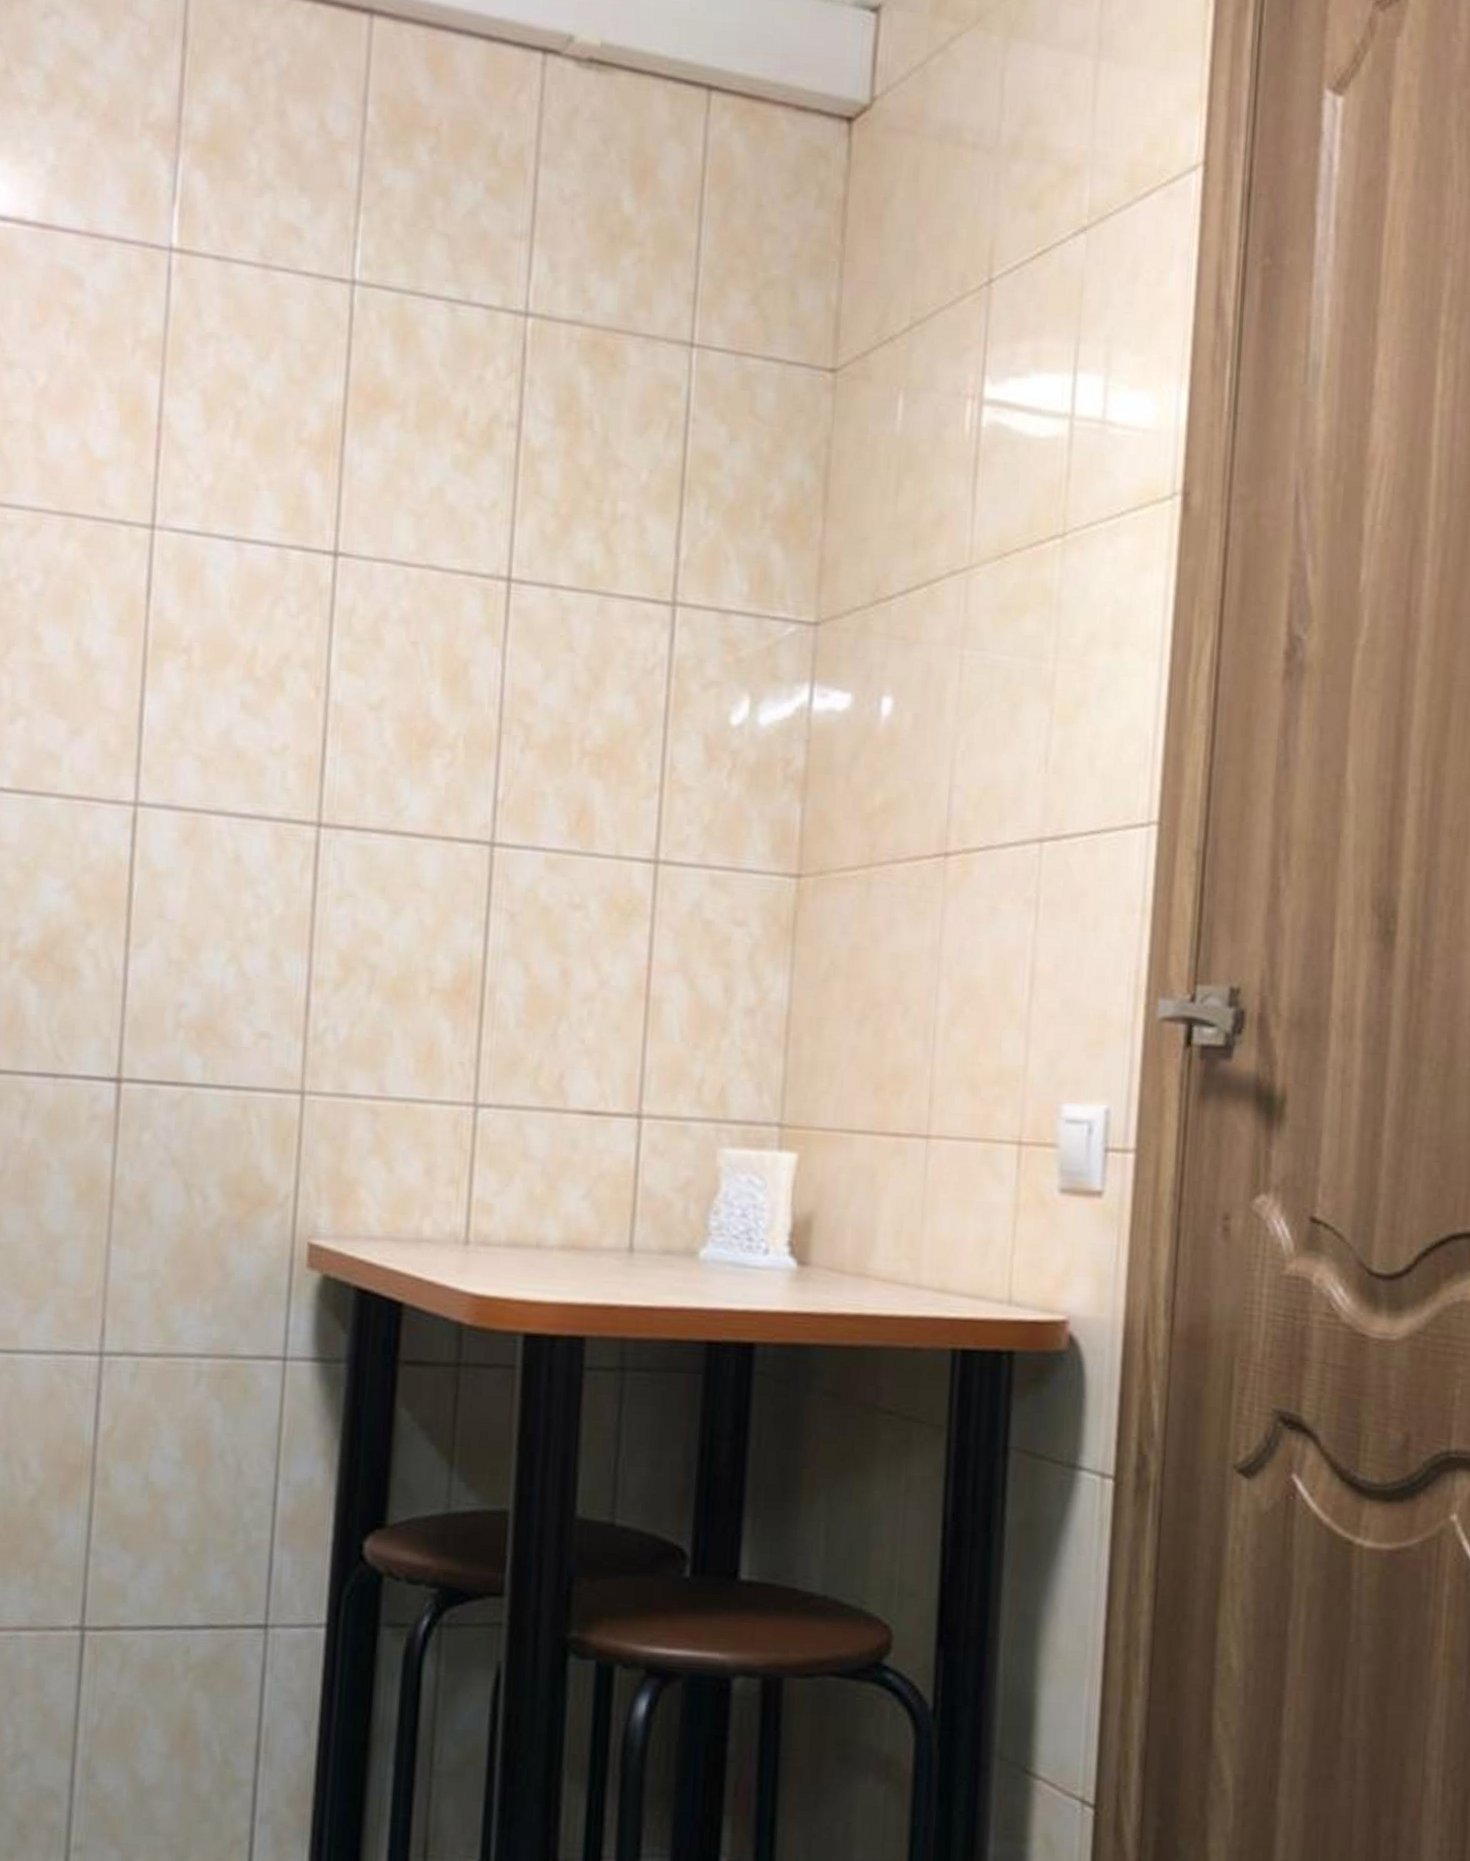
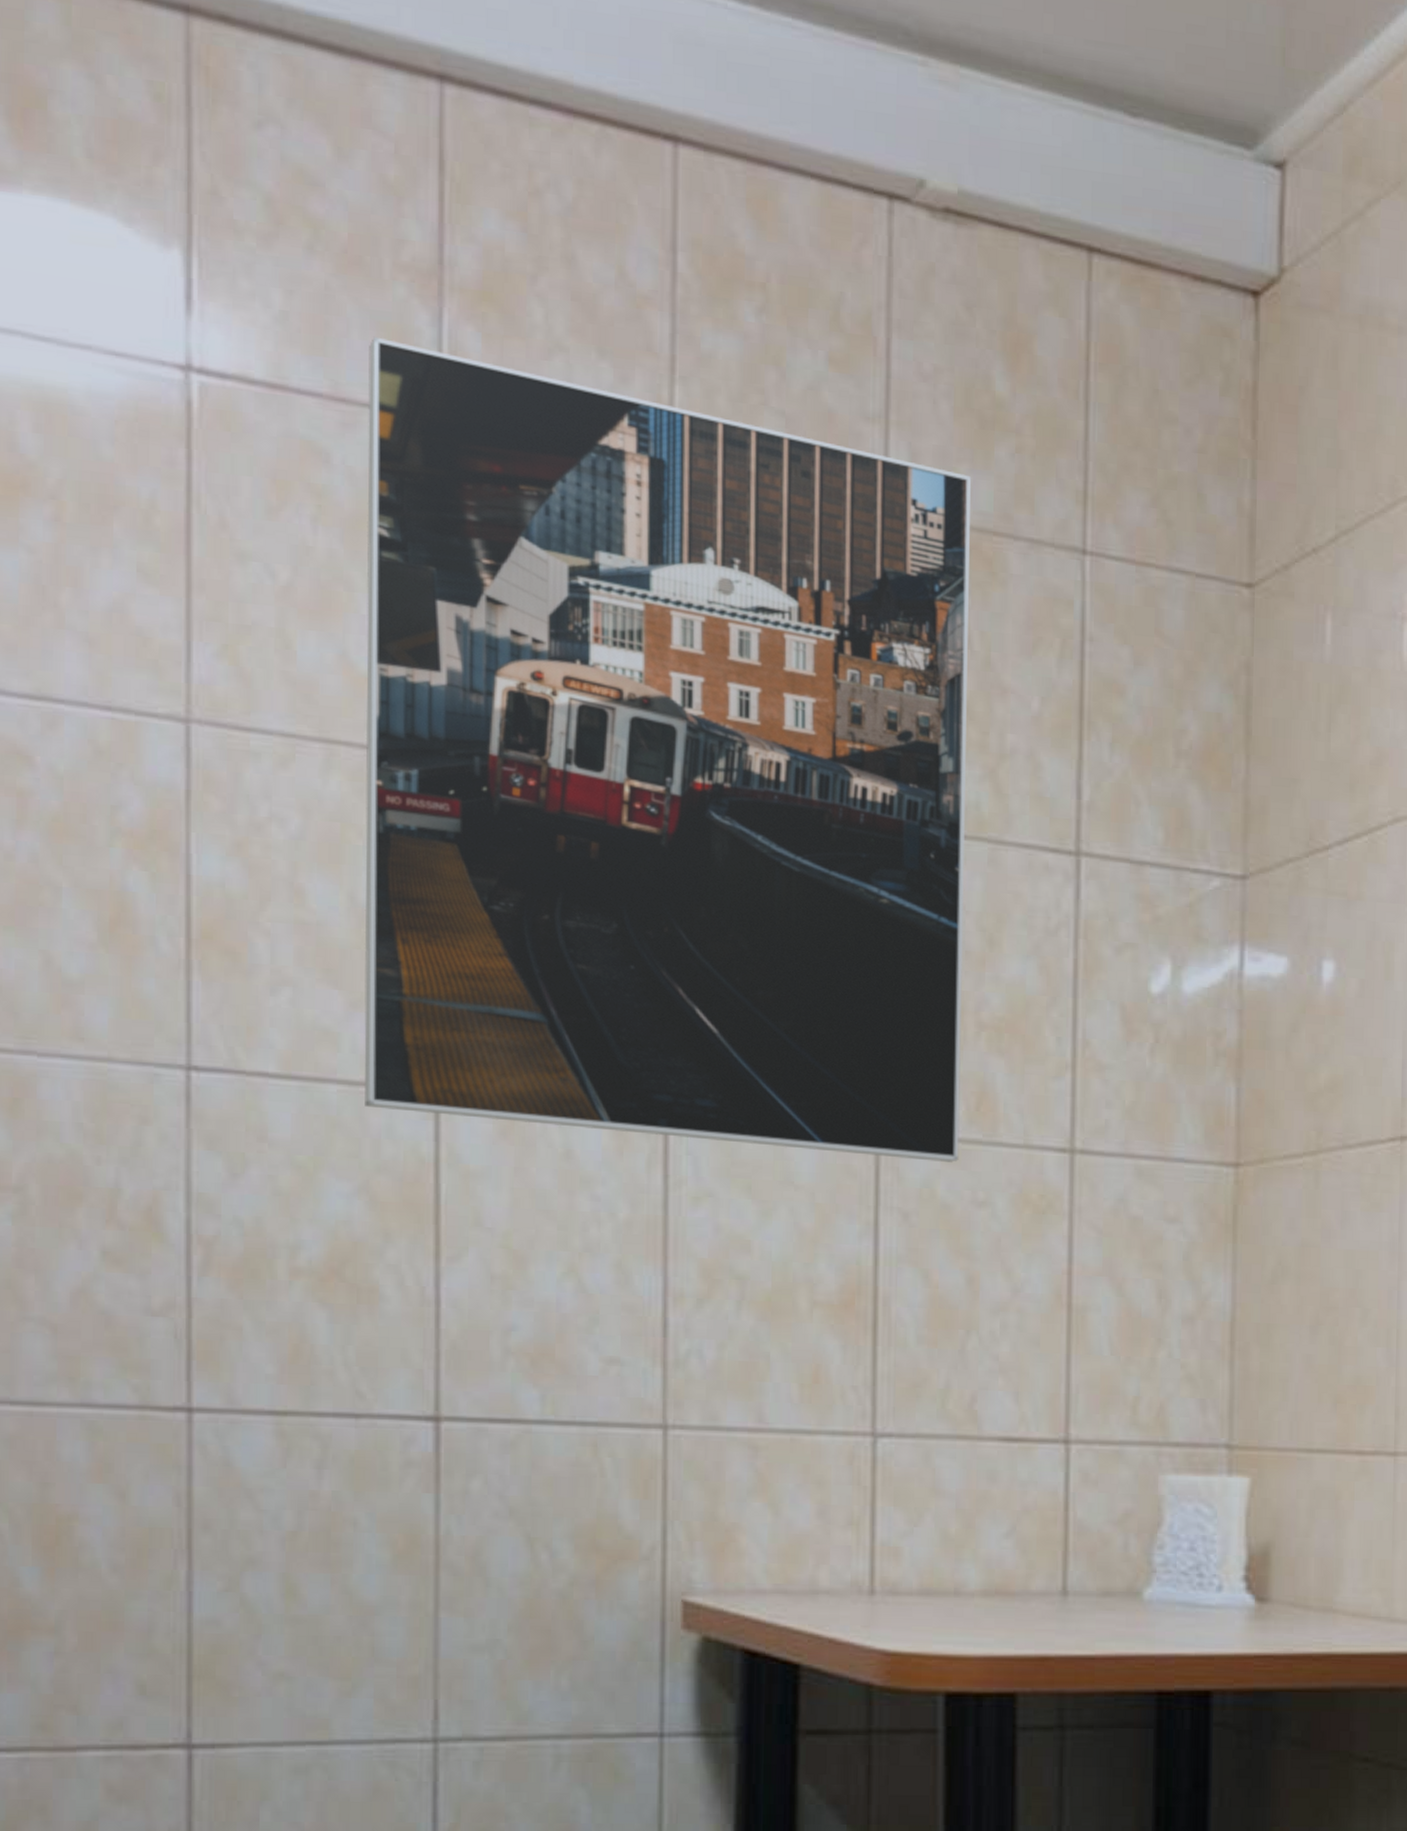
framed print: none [77,183,599,870] -> present [364,336,971,1162]

